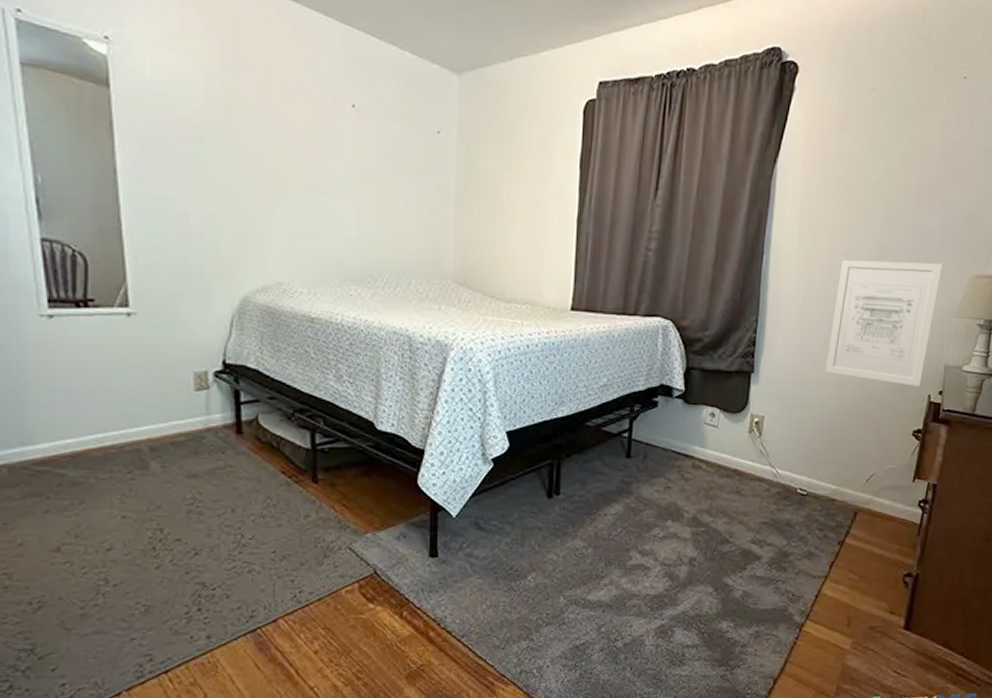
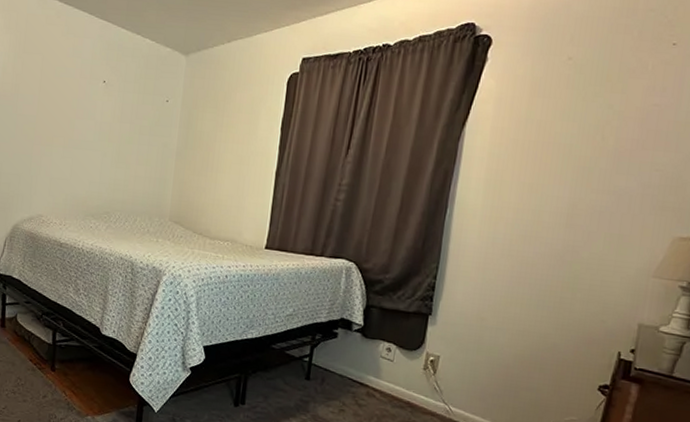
wall art: present [825,259,943,386] -> none [505,215,641,343]

